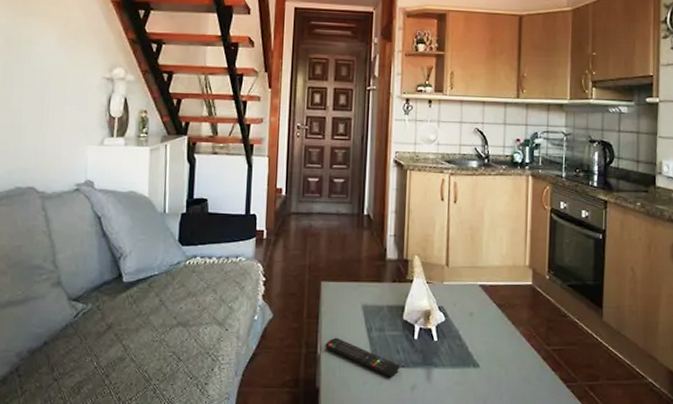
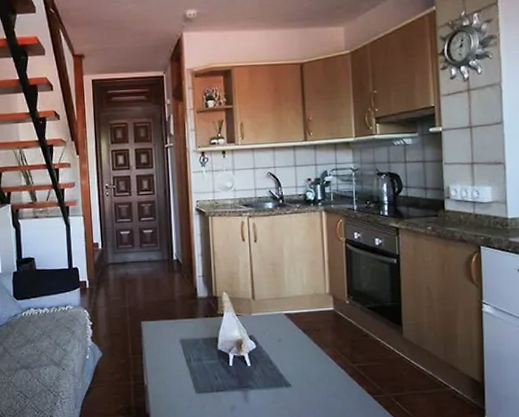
remote control: present [325,337,400,377] -> none [150,369,220,401]

